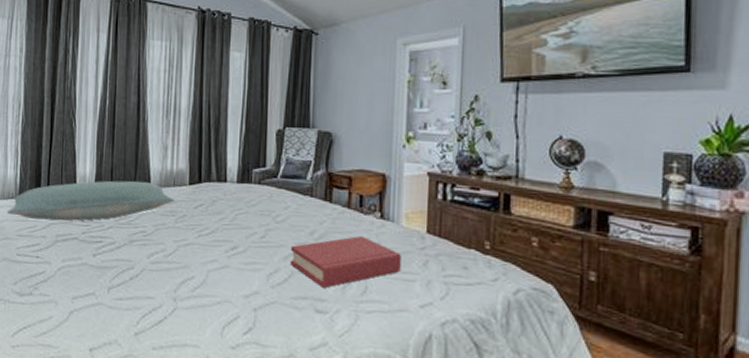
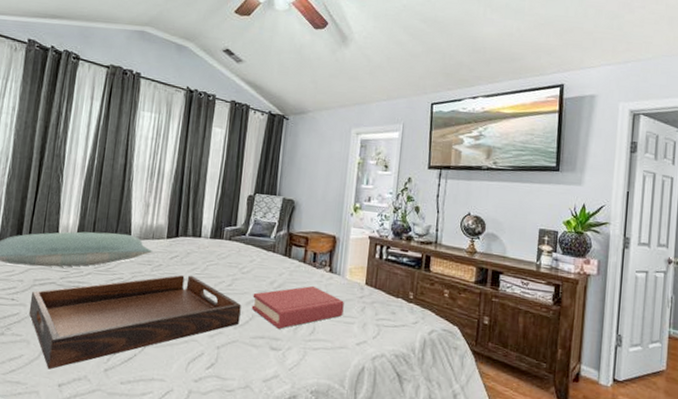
serving tray: none [54,226,278,332] -> present [28,275,241,369]

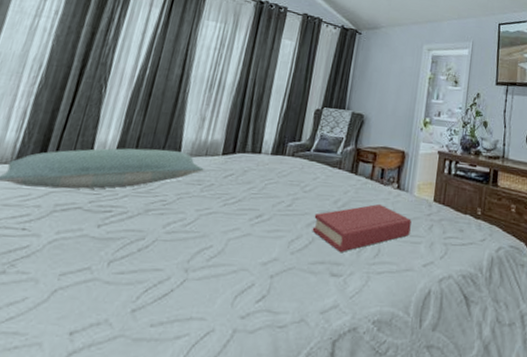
serving tray: present [28,275,241,369] -> none [42,195,301,314]

